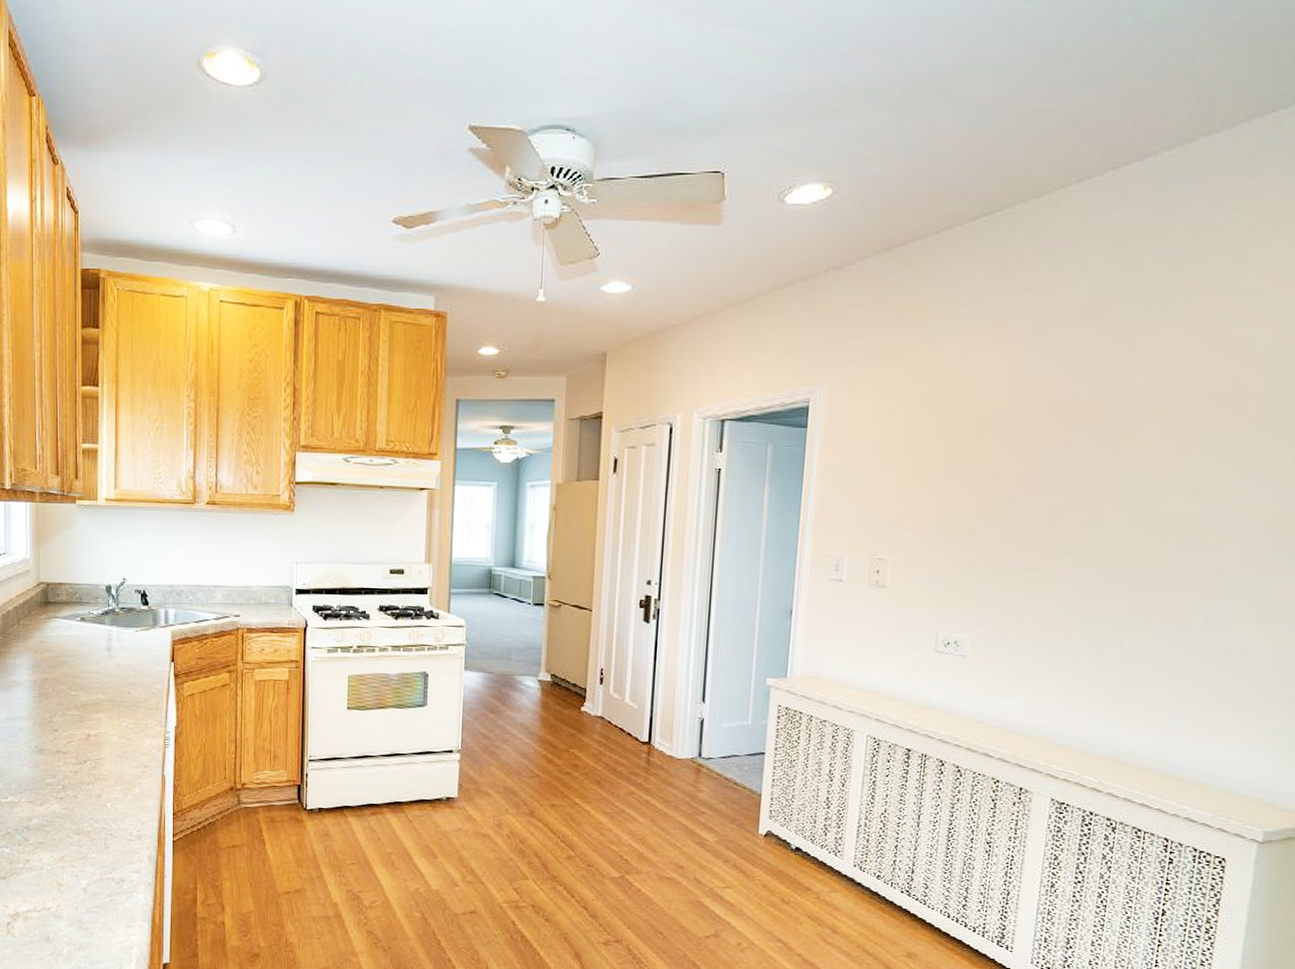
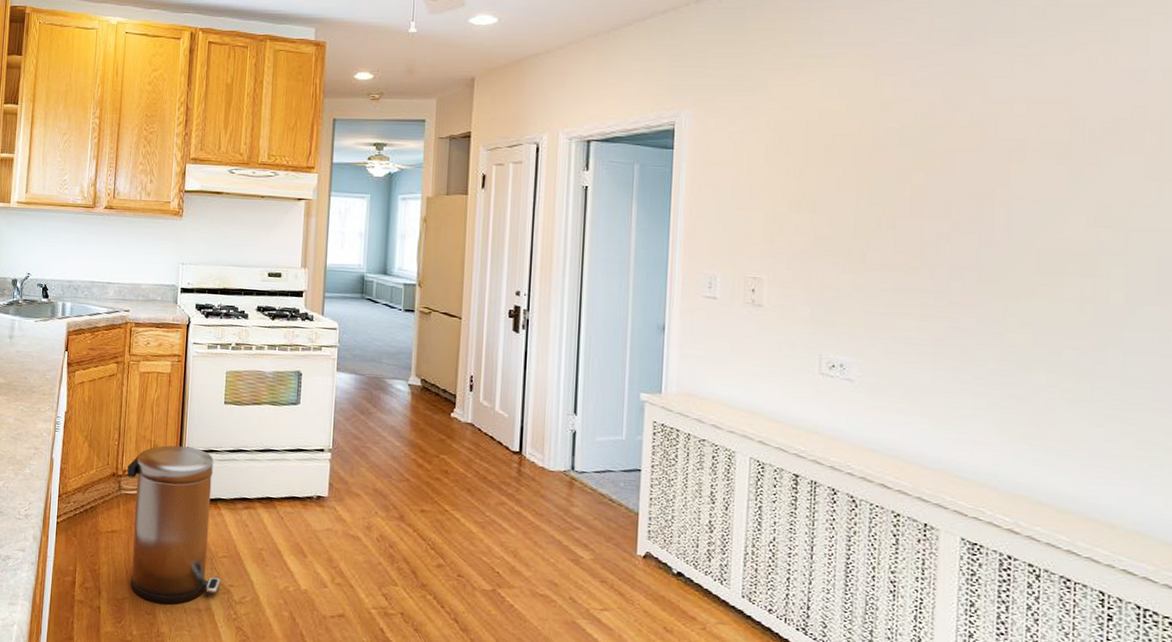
pedal bin: none [246,755,350,915] -> present [127,445,221,605]

